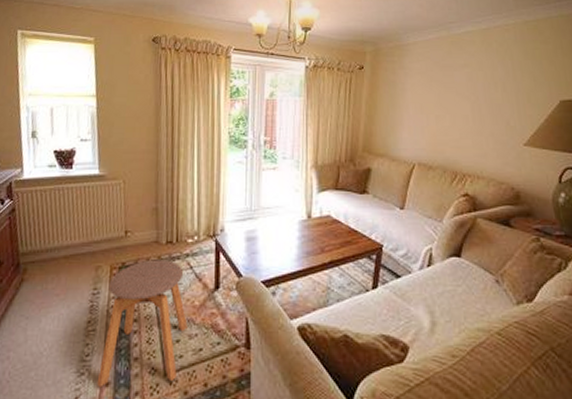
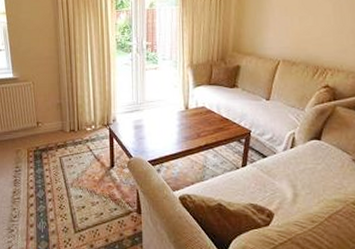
stool: present [96,260,188,388] -> none [24,144,90,241]

